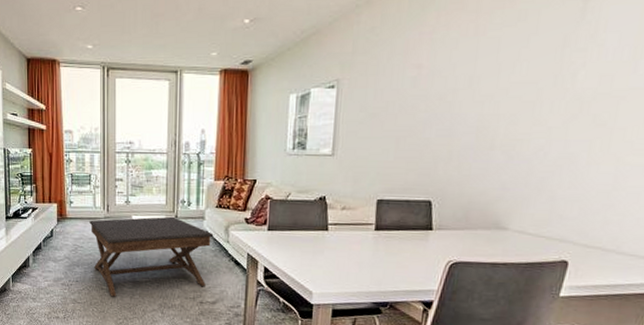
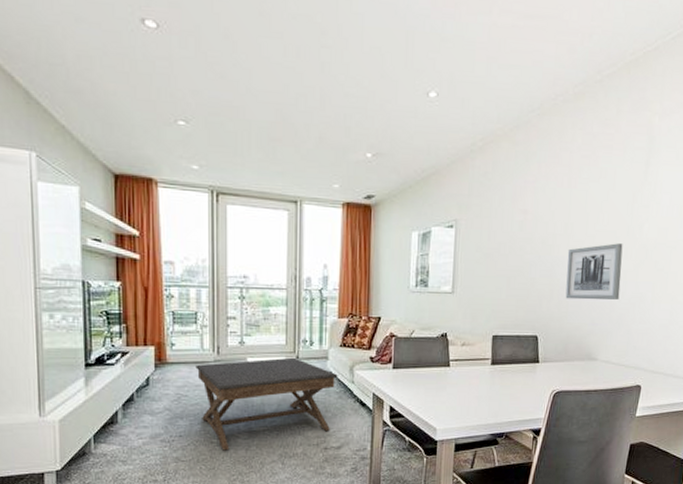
wall art: none [468,96,548,162] -> present [565,243,623,300]

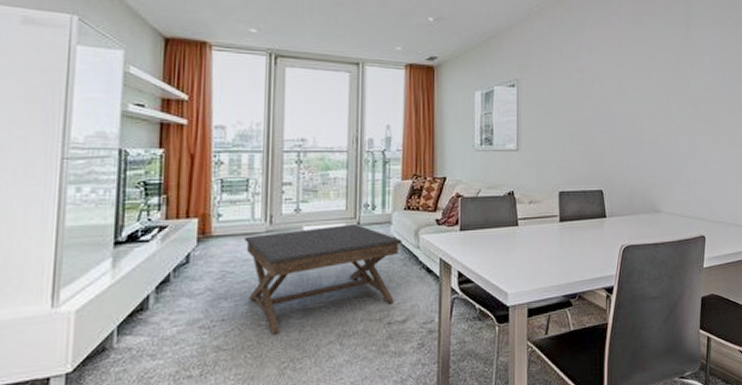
wall art: present [565,243,623,300] -> none [624,99,676,153]

